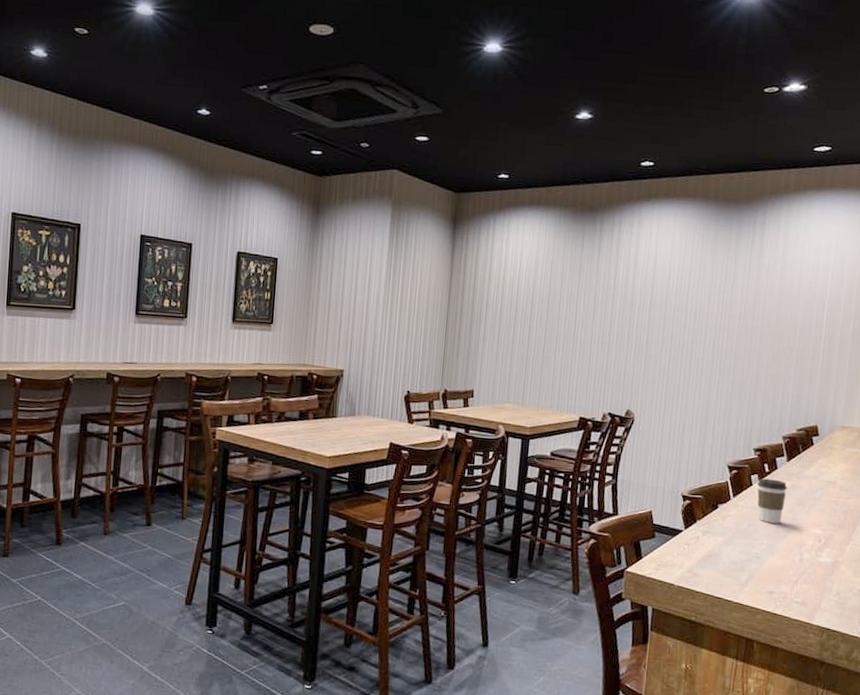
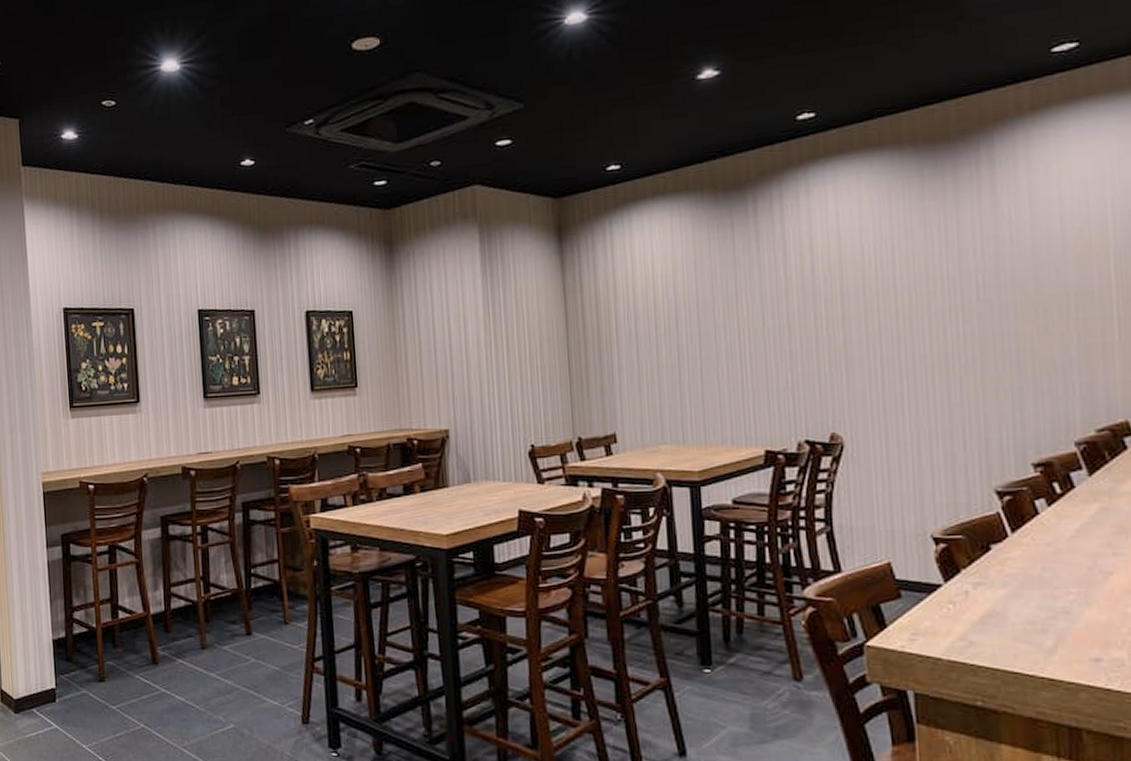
coffee cup: present [757,478,787,524] -> none [1046,502,1096,564]

